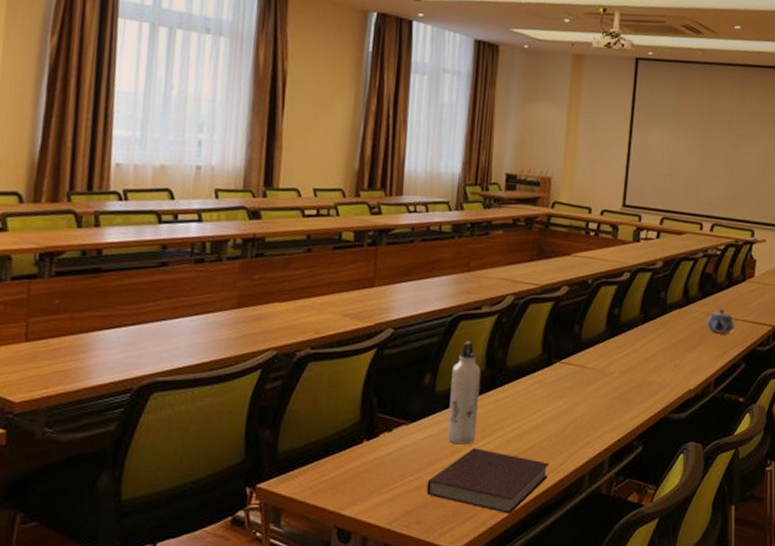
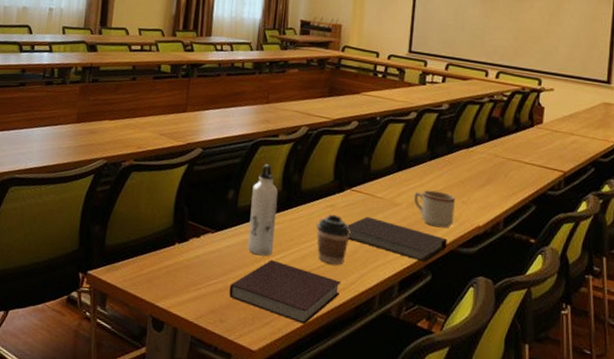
coffee cup: none [523,391,560,446] -> present [316,214,351,265]
notebook: none [556,390,659,433] -> present [347,216,447,262]
mug: none [625,356,667,395] -> present [413,190,455,228]
teapot: present [707,309,735,334] -> none [495,151,523,176]

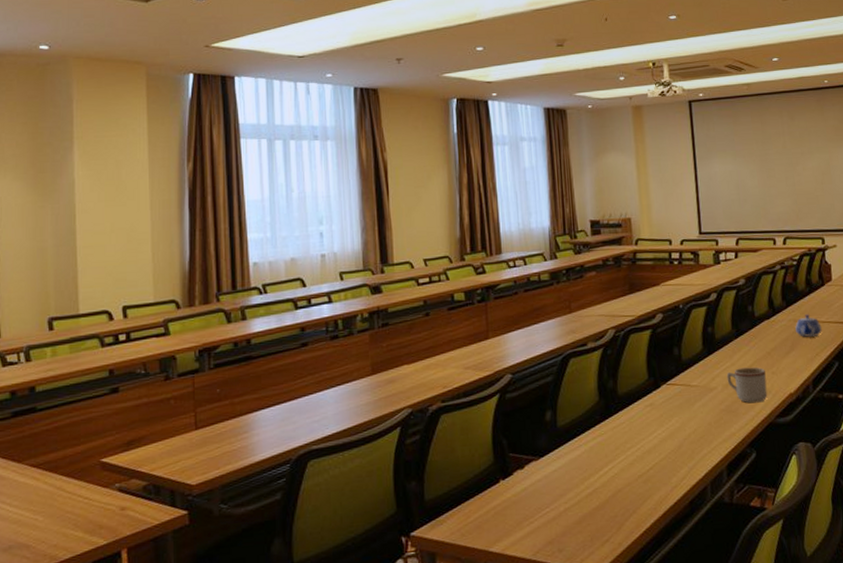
notebook: present [229,260,341,324] -> none [563,474,673,533]
water bottle: present [247,164,278,257] -> none [569,376,601,473]
coffee cup: present [316,214,351,265] -> none [639,413,673,465]
notebook: present [347,216,447,262] -> none [669,407,765,441]
teapot: none [495,151,523,176] -> present [795,314,822,337]

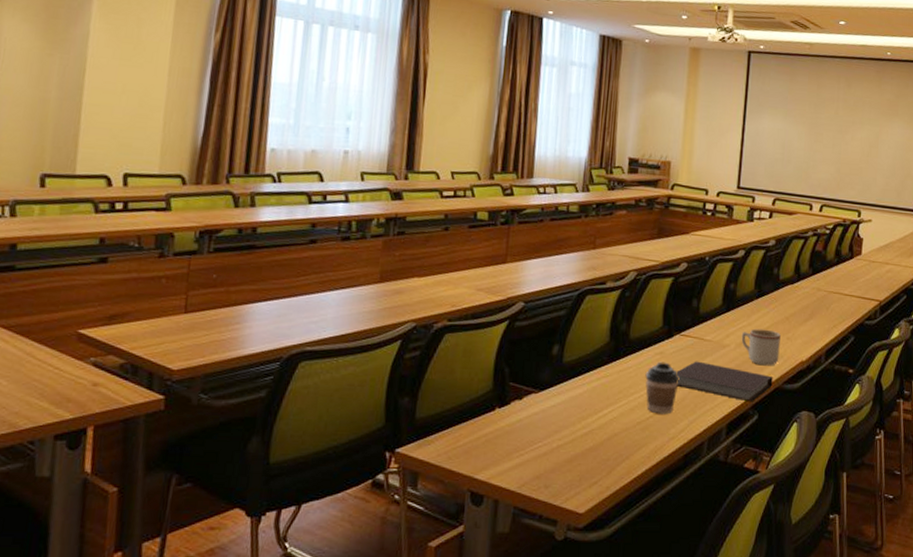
coffee cup: none [639,413,673,465] -> present [645,361,680,414]
notebook: none [669,407,765,441] -> present [676,361,773,402]
teapot: present [795,314,822,337] -> none [817,284,844,308]

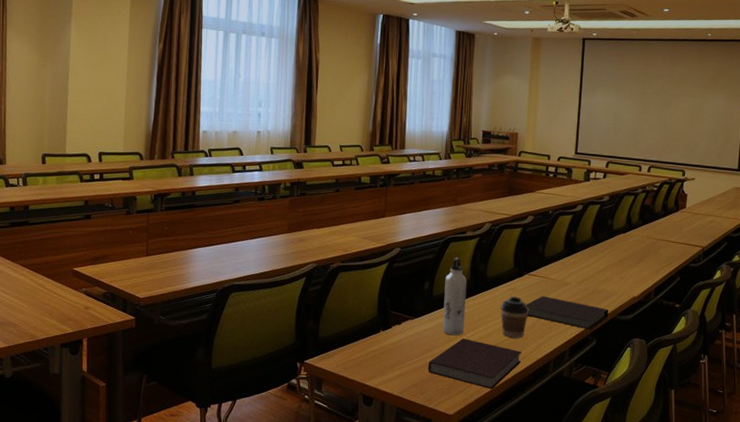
notebook: none [554,416,670,479] -> present [428,338,522,389]
water bottle: none [573,314,606,413] -> present [442,258,467,336]
mug: present [741,329,781,366] -> none [581,270,615,301]

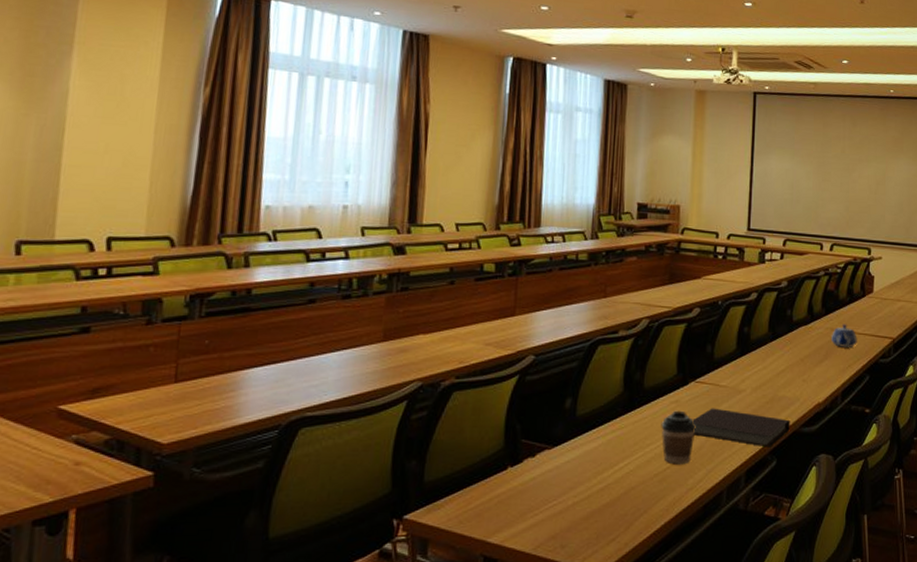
notebook: present [428,338,522,389] -> none [570,469,688,534]
water bottle: present [442,258,467,336] -> none [588,365,620,467]
teapot: none [647,233,670,253] -> present [832,324,857,347]

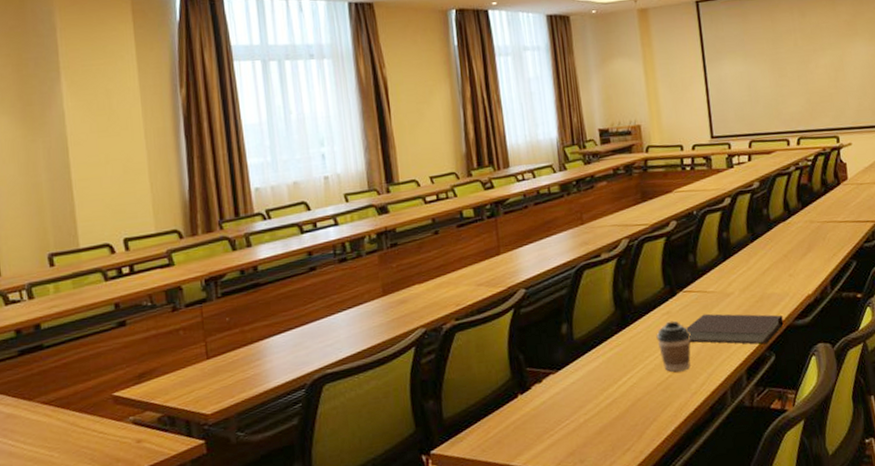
teapot: present [832,324,857,347] -> none [811,214,839,238]

